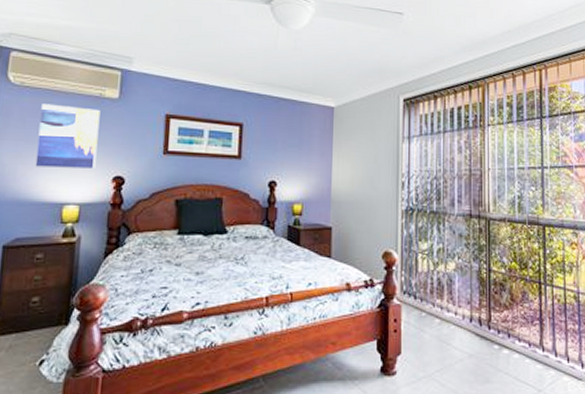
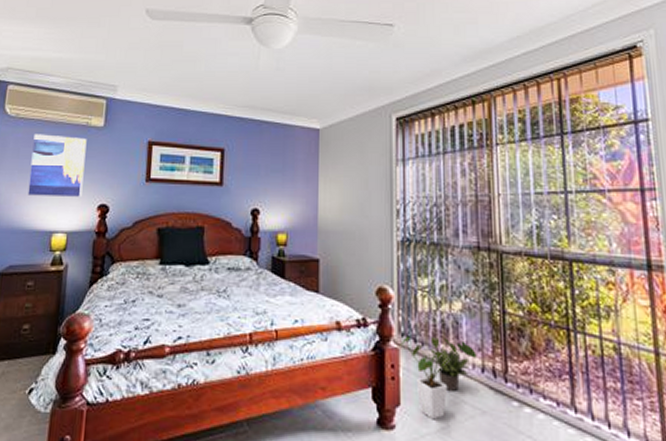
house plant: none [401,293,466,365] -> present [398,336,477,420]
potted plant: none [429,303,460,339] -> present [432,348,470,391]

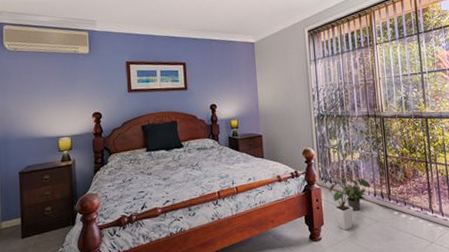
wall art: present [27,134,87,197] -> none [32,62,79,111]

